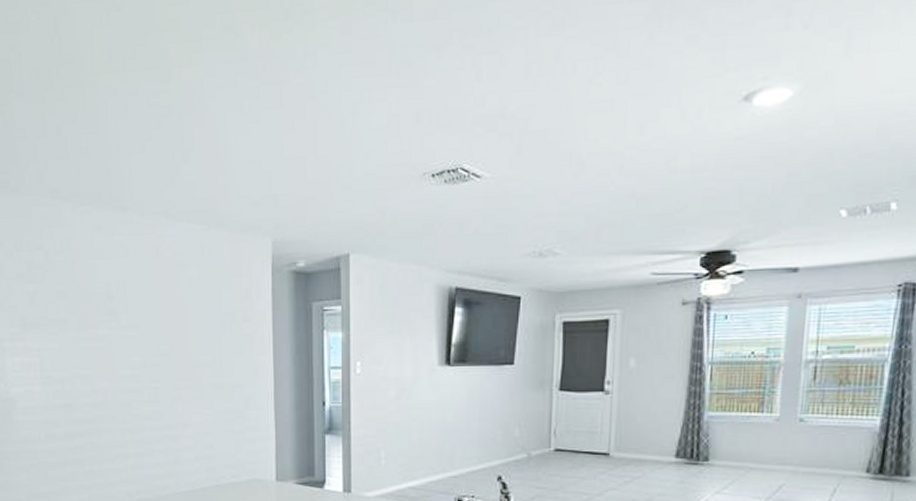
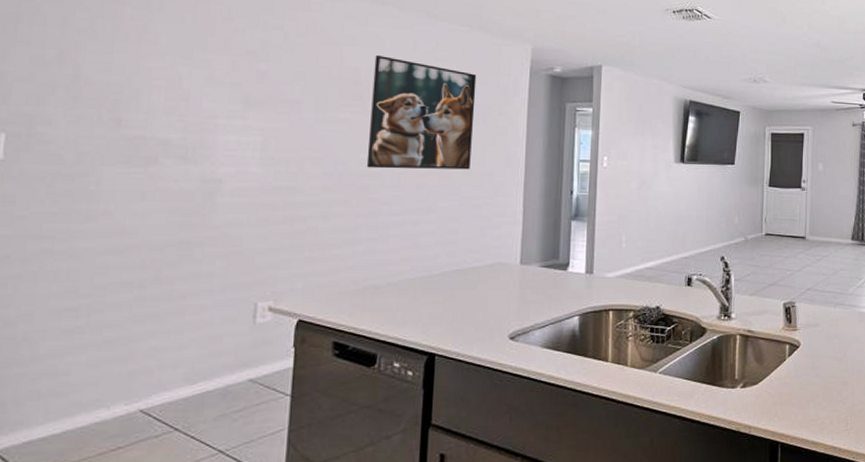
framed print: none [123,265,220,384] -> present [366,54,477,170]

